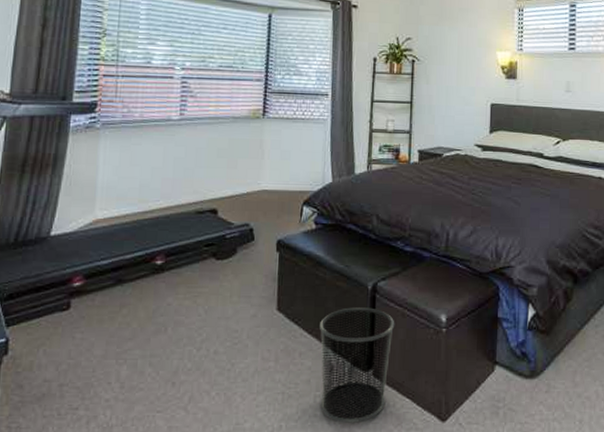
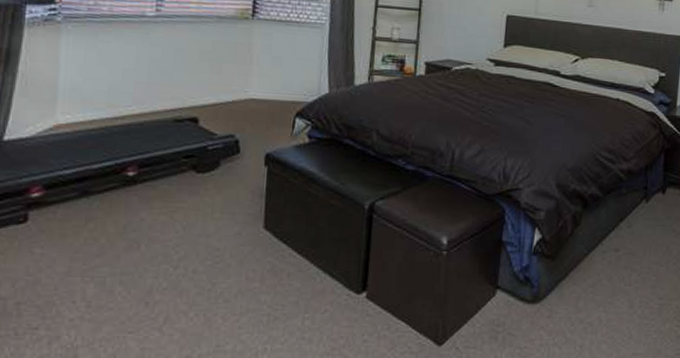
waste bin: present [320,307,395,423] -> none [308,227,393,346]

